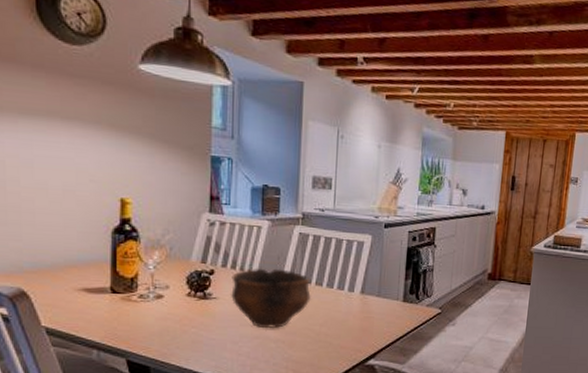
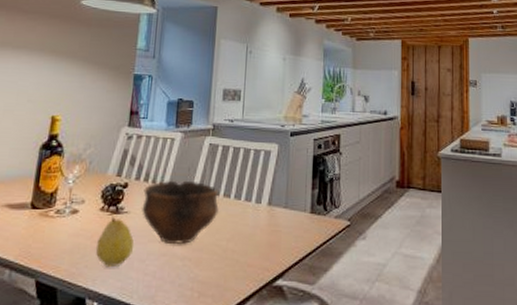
fruit: none [185,301,225,349] -> present [95,216,134,268]

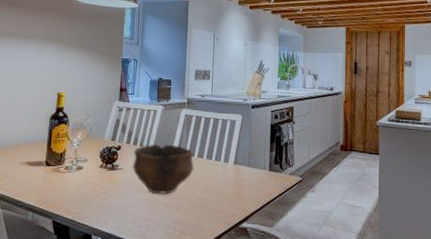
fruit: present [95,216,134,268] -> none [97,171,127,212]

